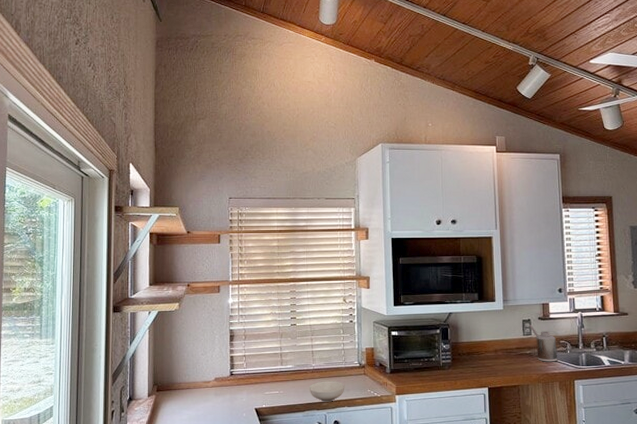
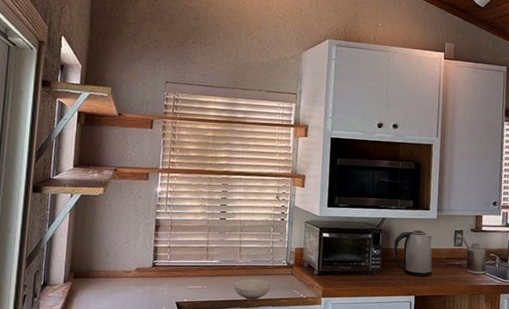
kettle: none [462,322,504,369] -> present [393,229,433,277]

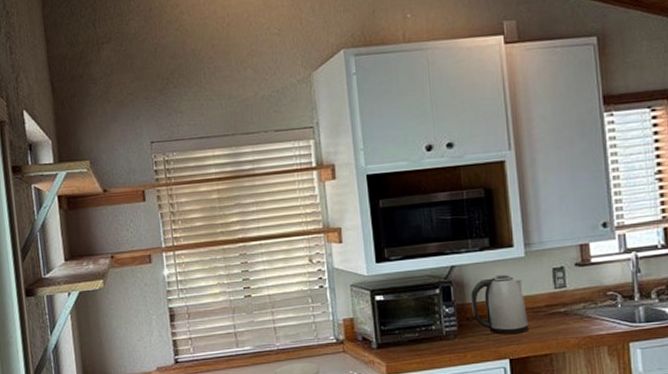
soap dispenser: present [461,235,486,275] -> none [563,272,605,322]

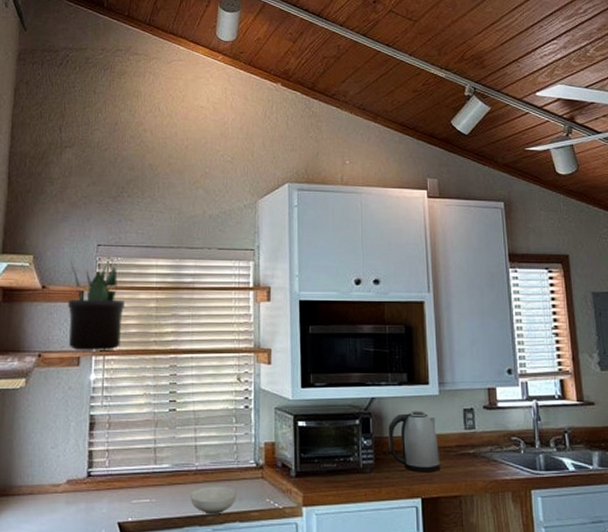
planter: none [127,157,188,249] -> present [67,261,125,351]

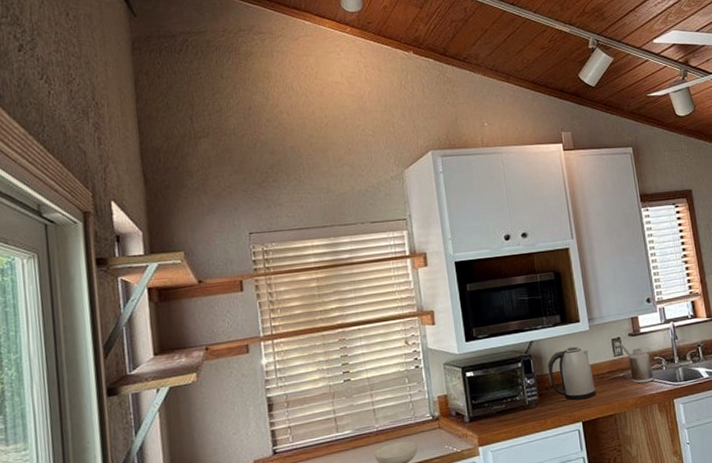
planter: present [67,261,125,351] -> none [224,248,287,339]
soap dispenser: none [472,414,509,465] -> present [620,342,654,384]

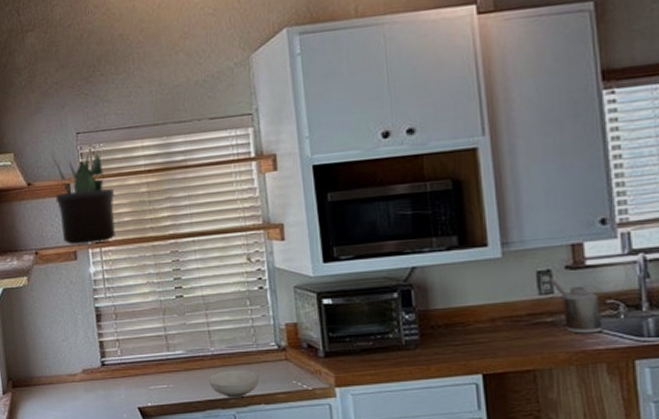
planter: none [224,248,287,339] -> present [52,149,115,245]
kettle: present [547,346,596,401] -> none [434,277,507,347]

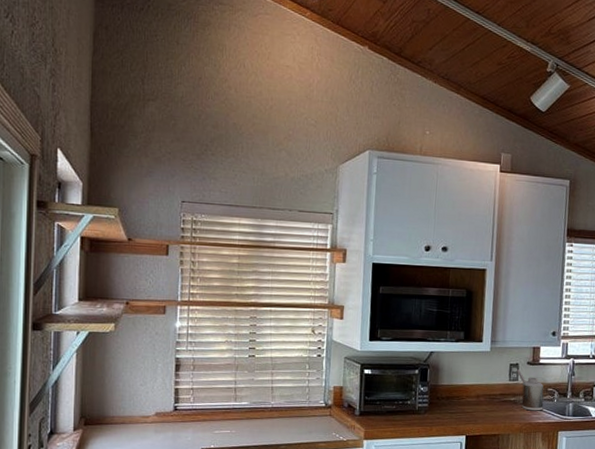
planter: present [52,149,115,245] -> none [153,217,208,302]
bowl: present [208,370,260,398] -> none [265,421,308,444]

